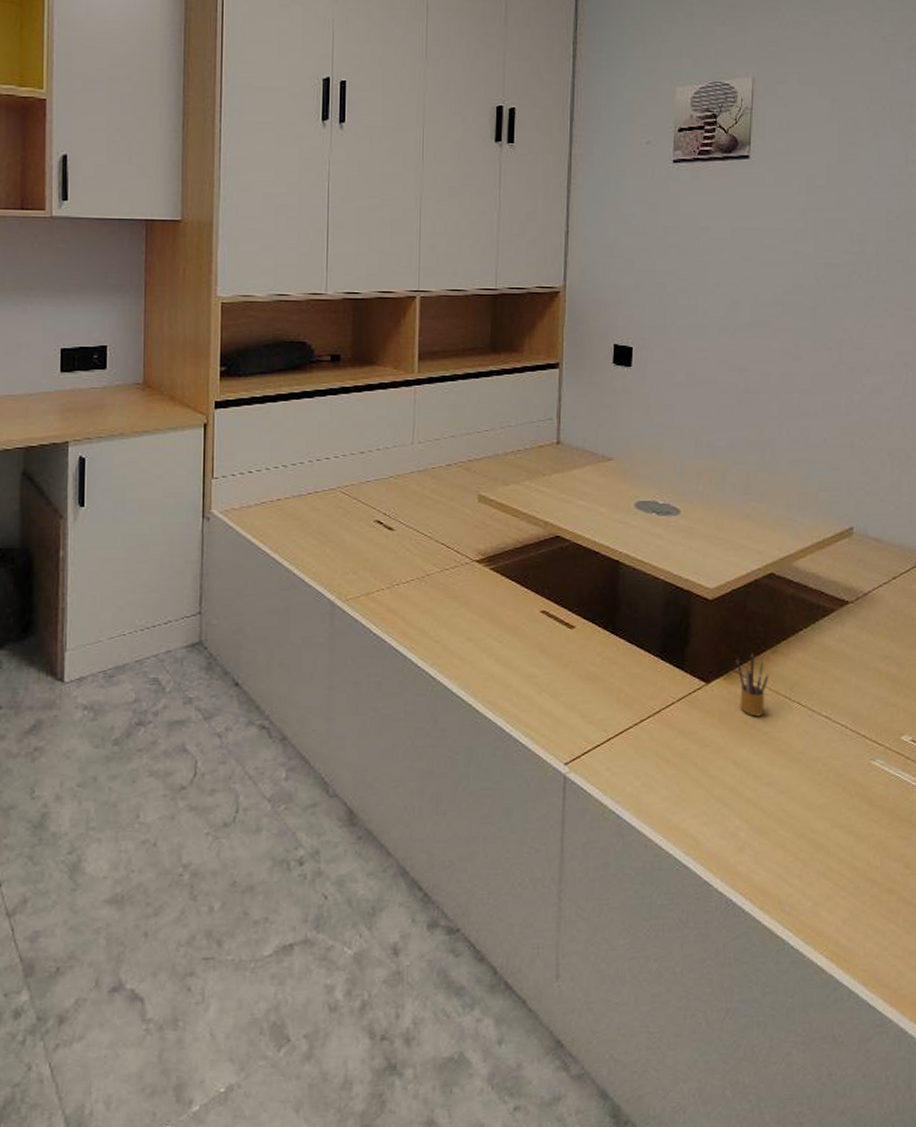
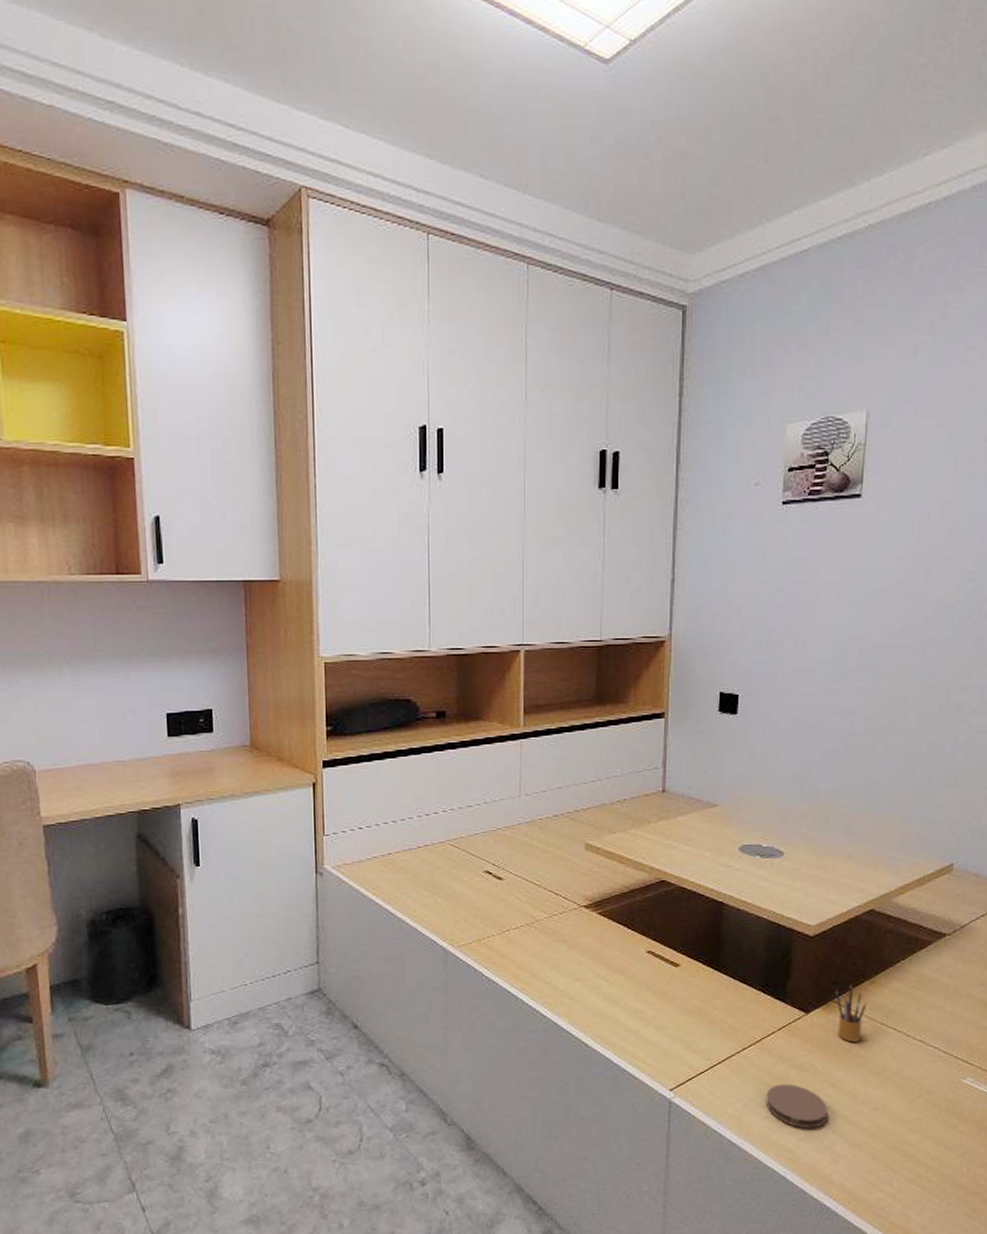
coaster: none [666,760,731,812] -> present [766,1083,828,1128]

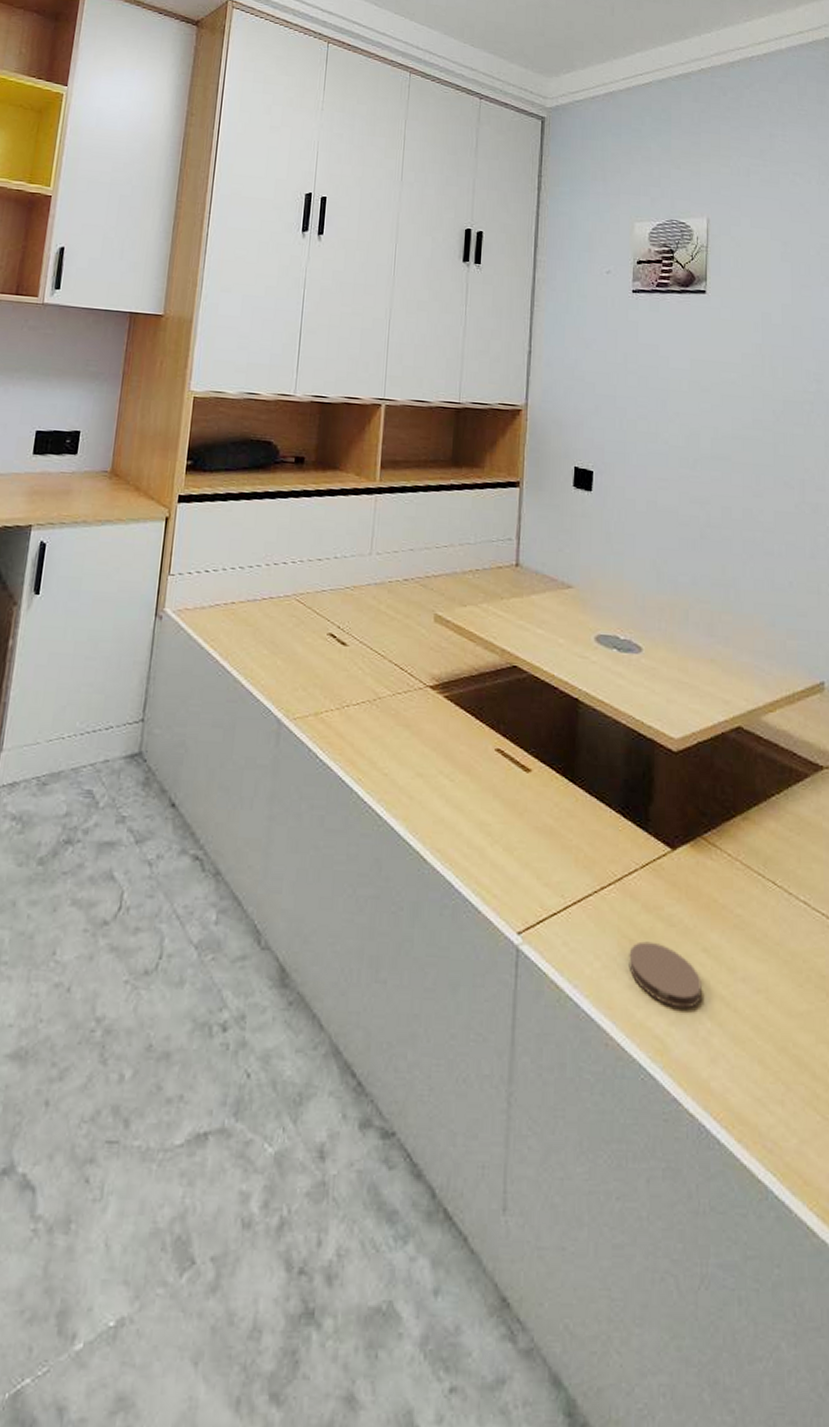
pencil box: present [835,984,867,1042] -> none [703,817,740,895]

